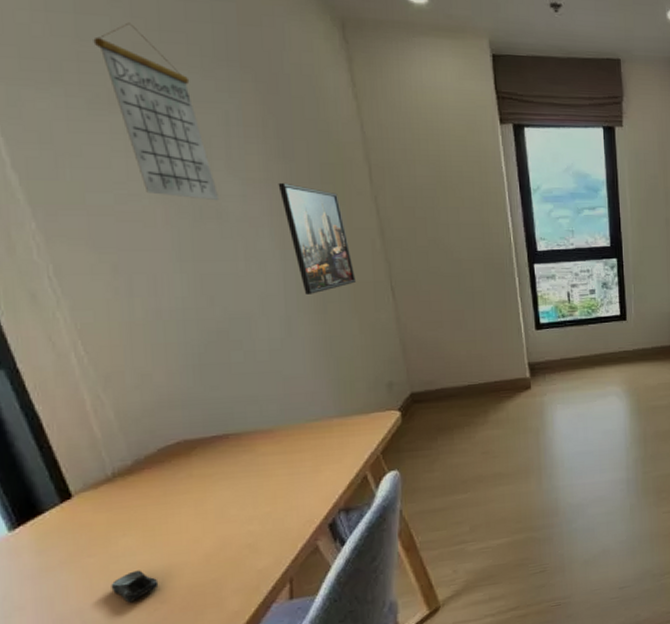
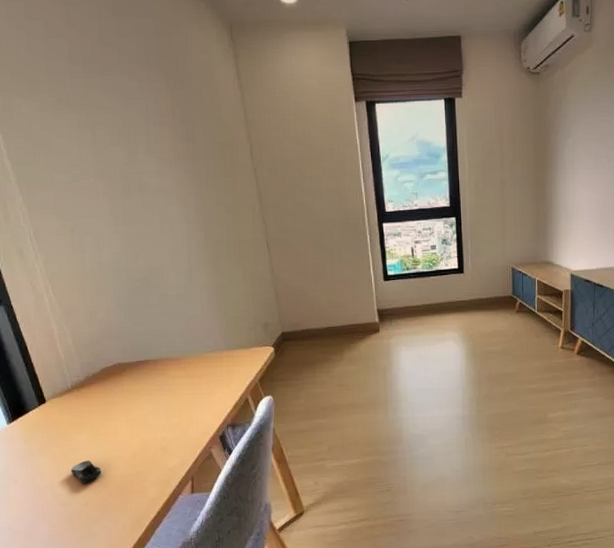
calendar: present [93,22,220,200] -> none [57,41,142,176]
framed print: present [278,182,356,295] -> none [183,160,240,250]

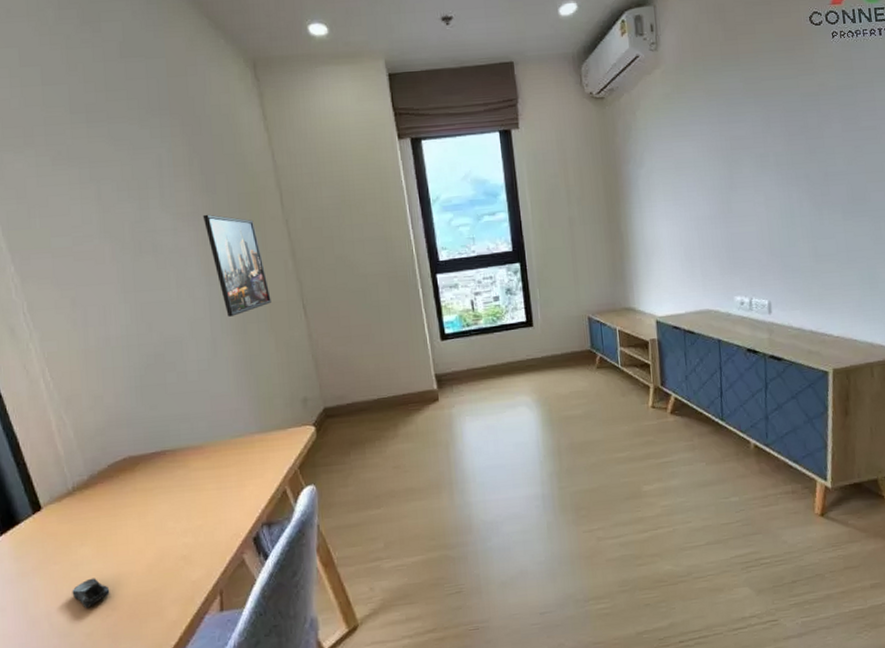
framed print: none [183,160,240,250] -> present [202,214,271,317]

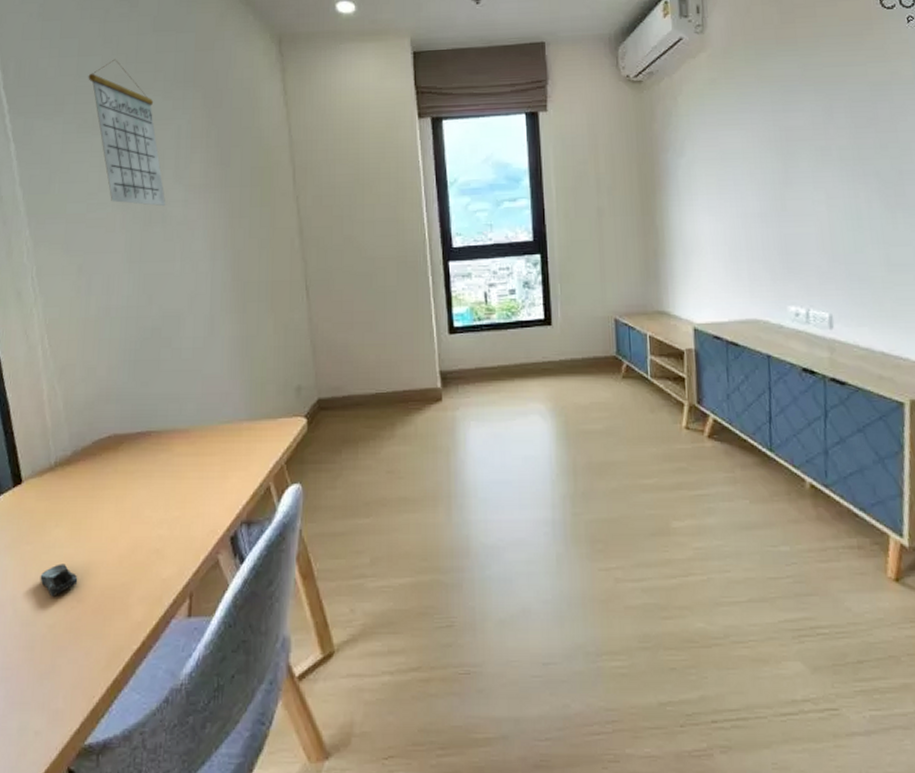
calendar: none [56,87,155,236] -> present [88,59,166,206]
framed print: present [202,214,271,317] -> none [214,187,274,294]

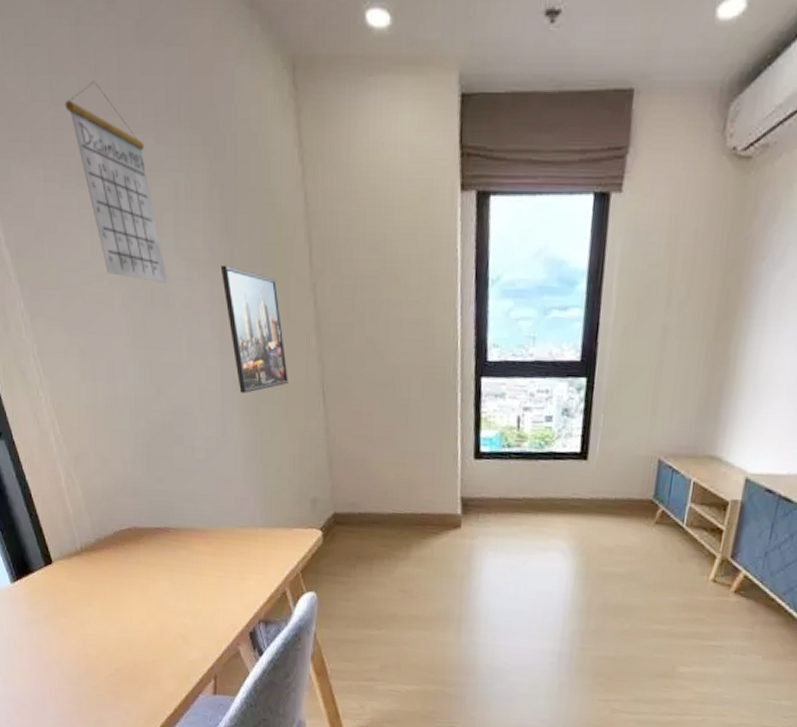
computer mouse: present [40,564,78,597] -> none [79,637,114,664]
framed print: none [214,187,274,294] -> present [220,265,288,393]

